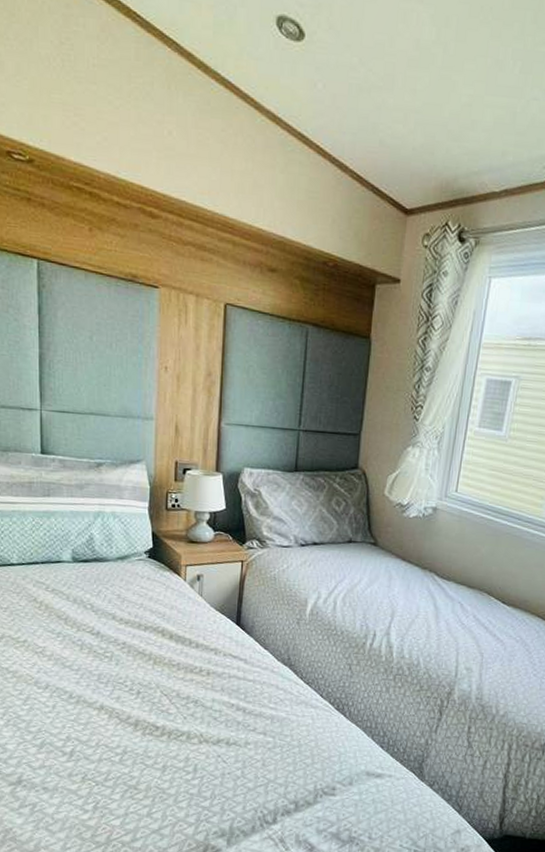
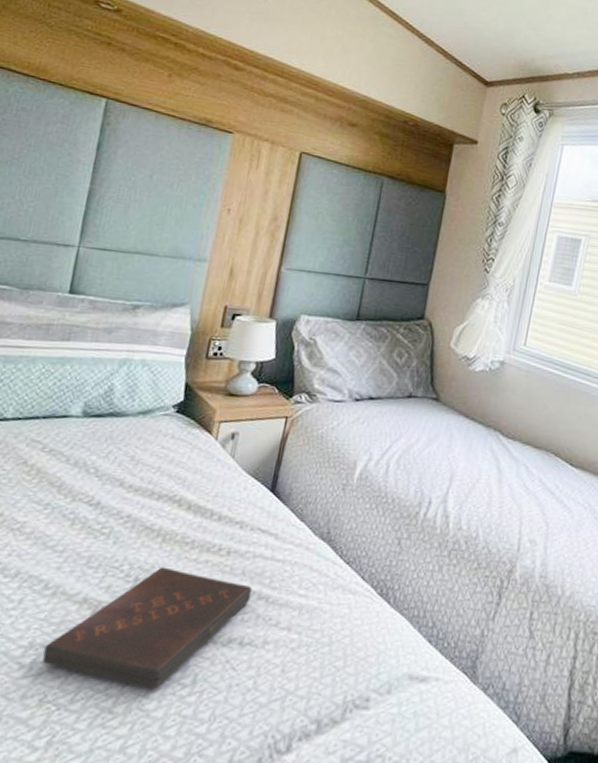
book: none [79,683,231,774] -> present [42,567,252,689]

